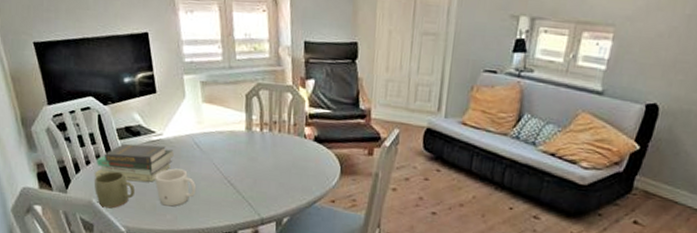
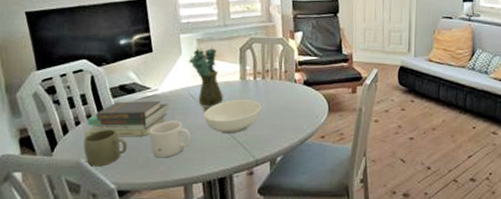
vase: none [193,89,228,163] -> present [189,46,223,112]
bowl: none [207,151,268,189] -> present [203,99,261,134]

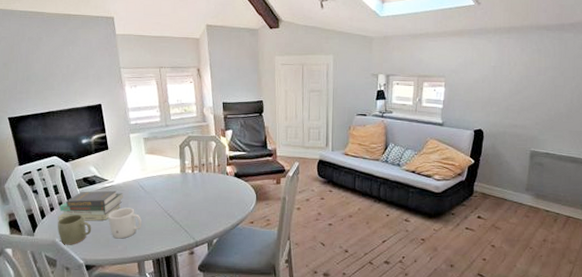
vase: present [189,46,223,112] -> none [138,143,167,200]
bowl: present [203,99,261,134] -> none [151,189,199,219]

